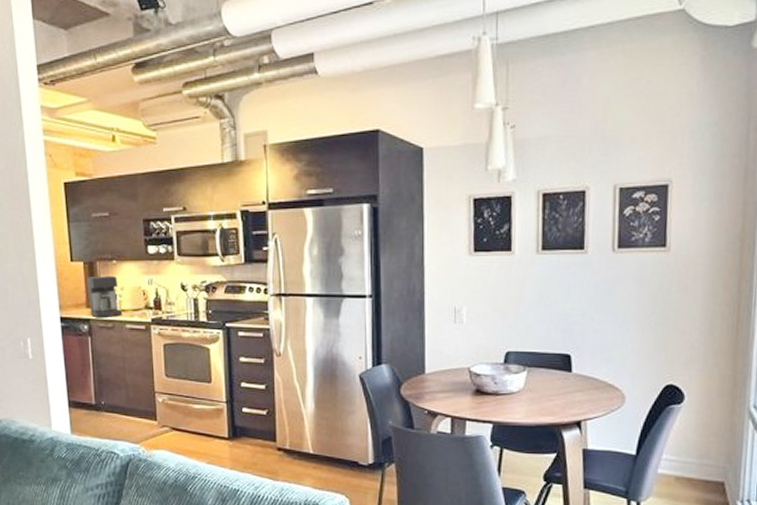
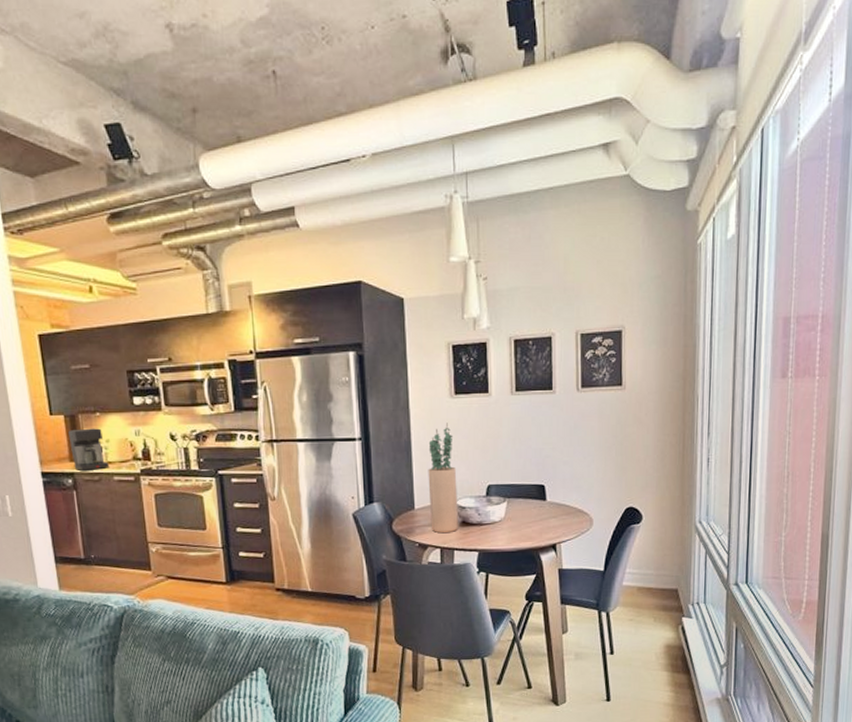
vase: none [441,282,473,402] -> present [428,423,458,534]

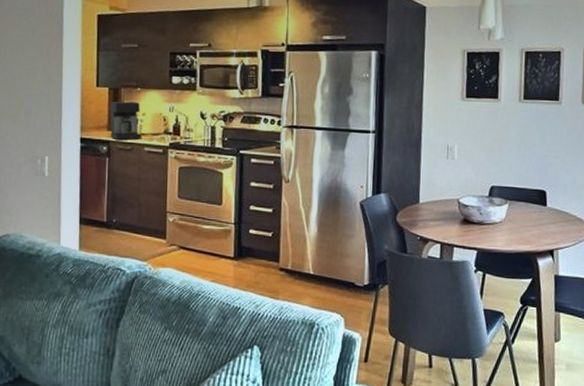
vase: present [428,423,458,534] -> none [433,123,462,230]

